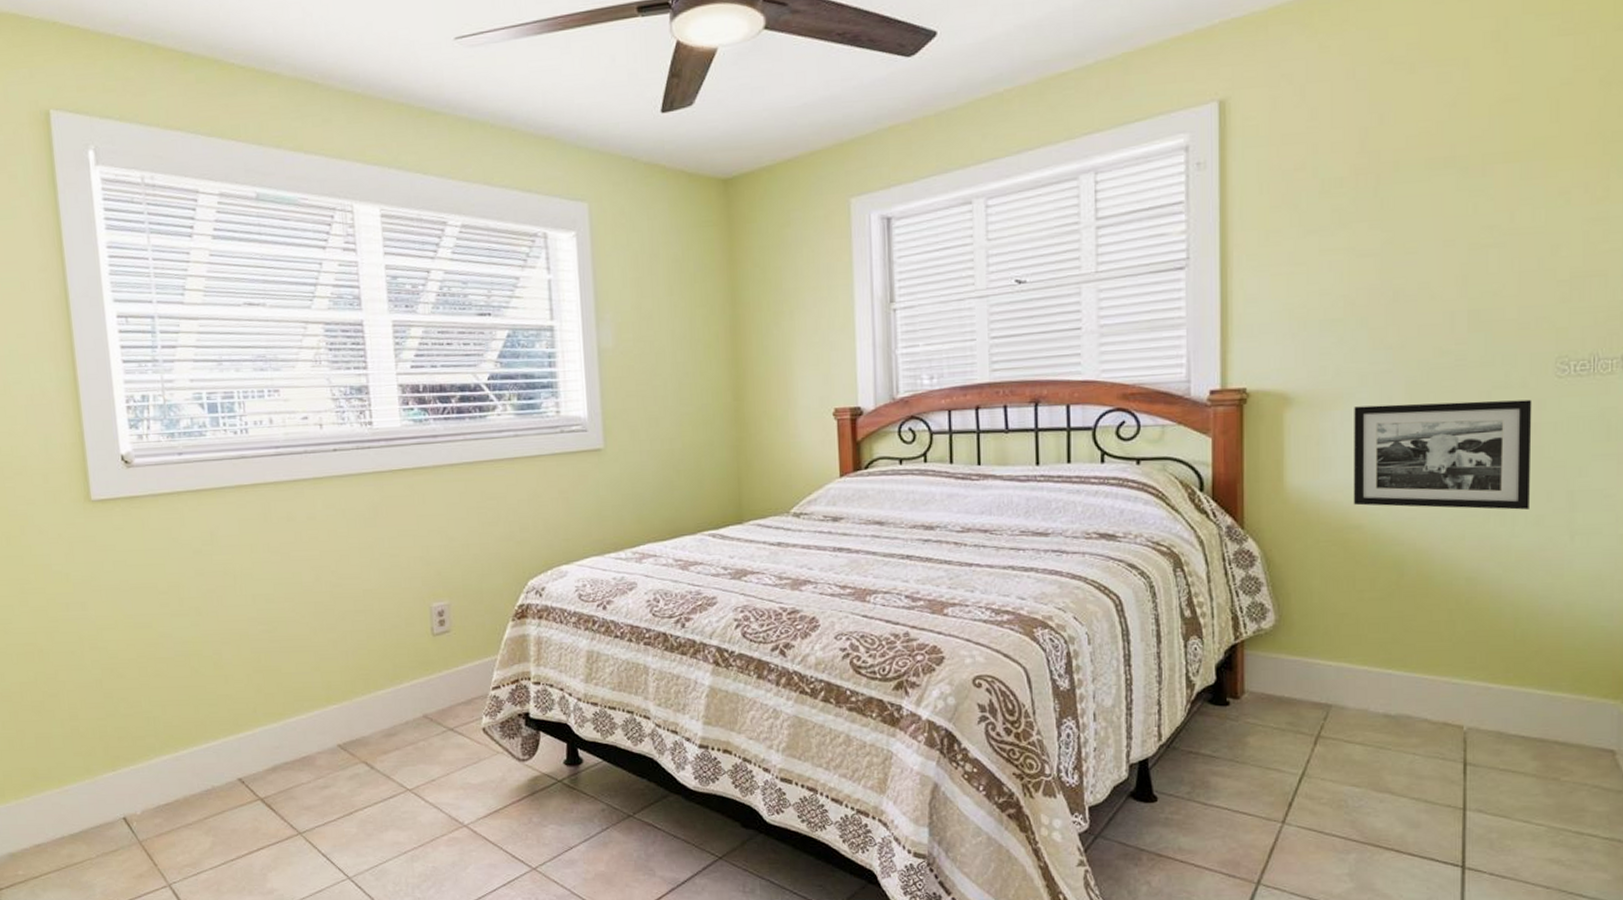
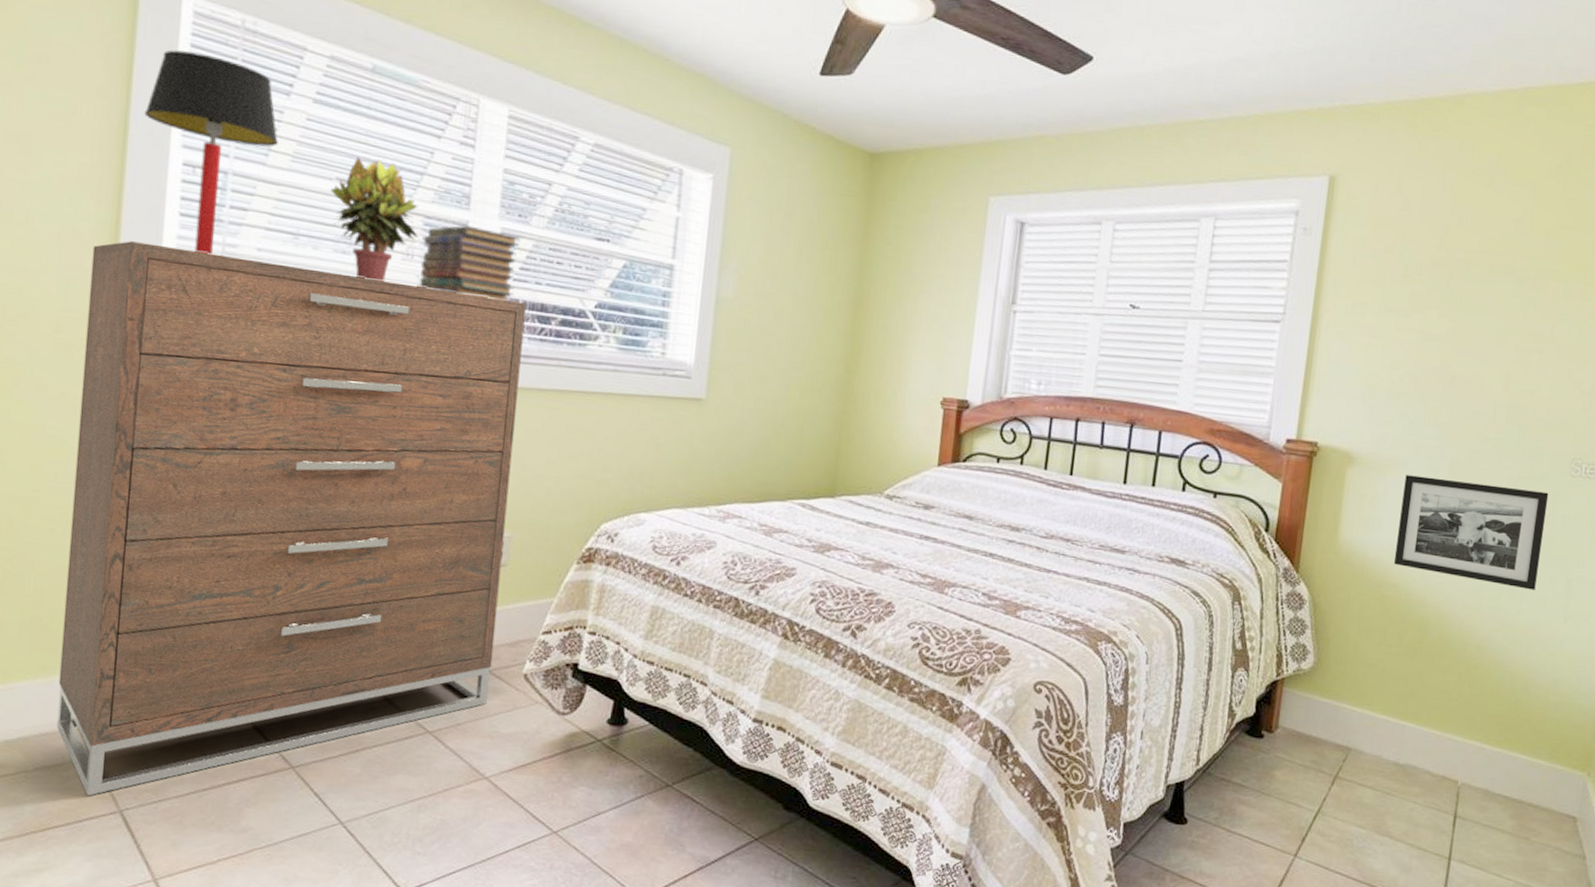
dresser: none [60,386,455,875] -> present [56,241,526,796]
table lamp: none [78,214,190,393] -> present [144,49,278,255]
potted plant: none [240,278,322,391] -> present [330,156,418,282]
book stack: none [327,324,414,390] -> present [417,225,520,302]

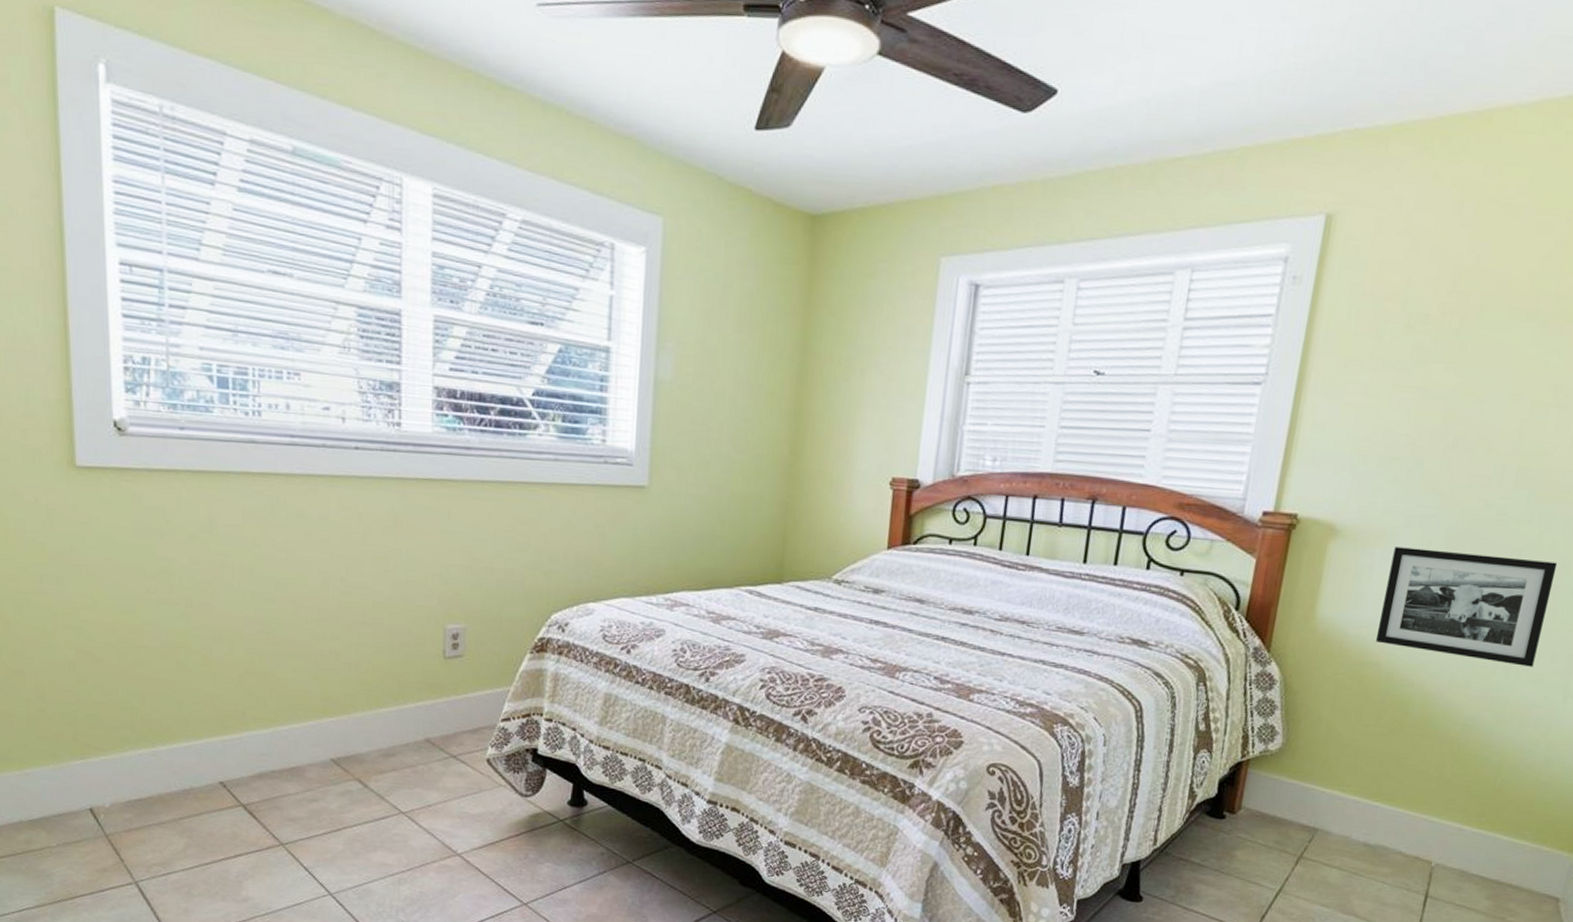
dresser: present [56,241,526,796] -> none [46,345,464,869]
table lamp: present [144,49,278,255] -> none [77,142,208,356]
potted plant: present [330,156,418,282] -> none [263,246,353,377]
book stack: present [417,225,520,302] -> none [356,314,453,392]

